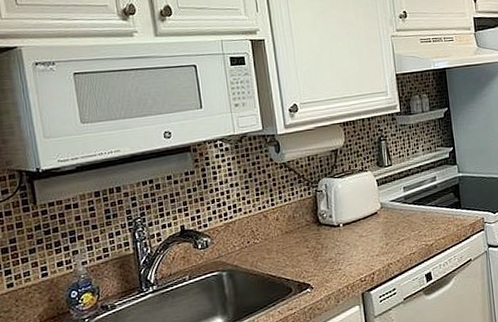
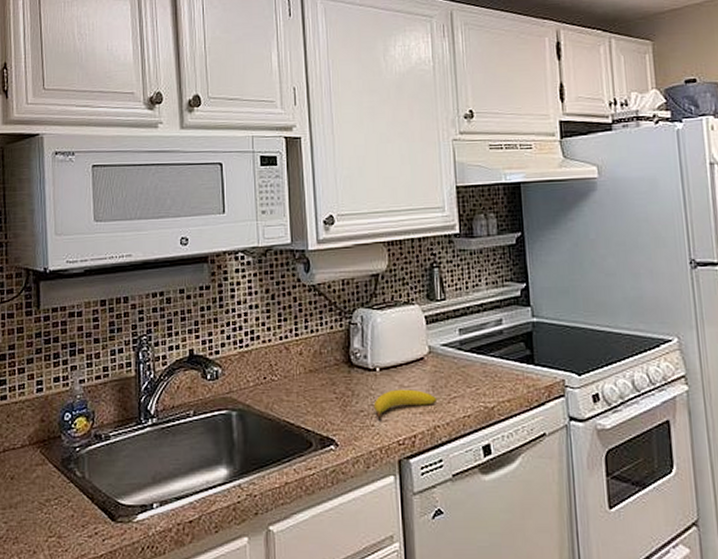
fruit: none [339,237,389,264] -> present [373,389,436,419]

